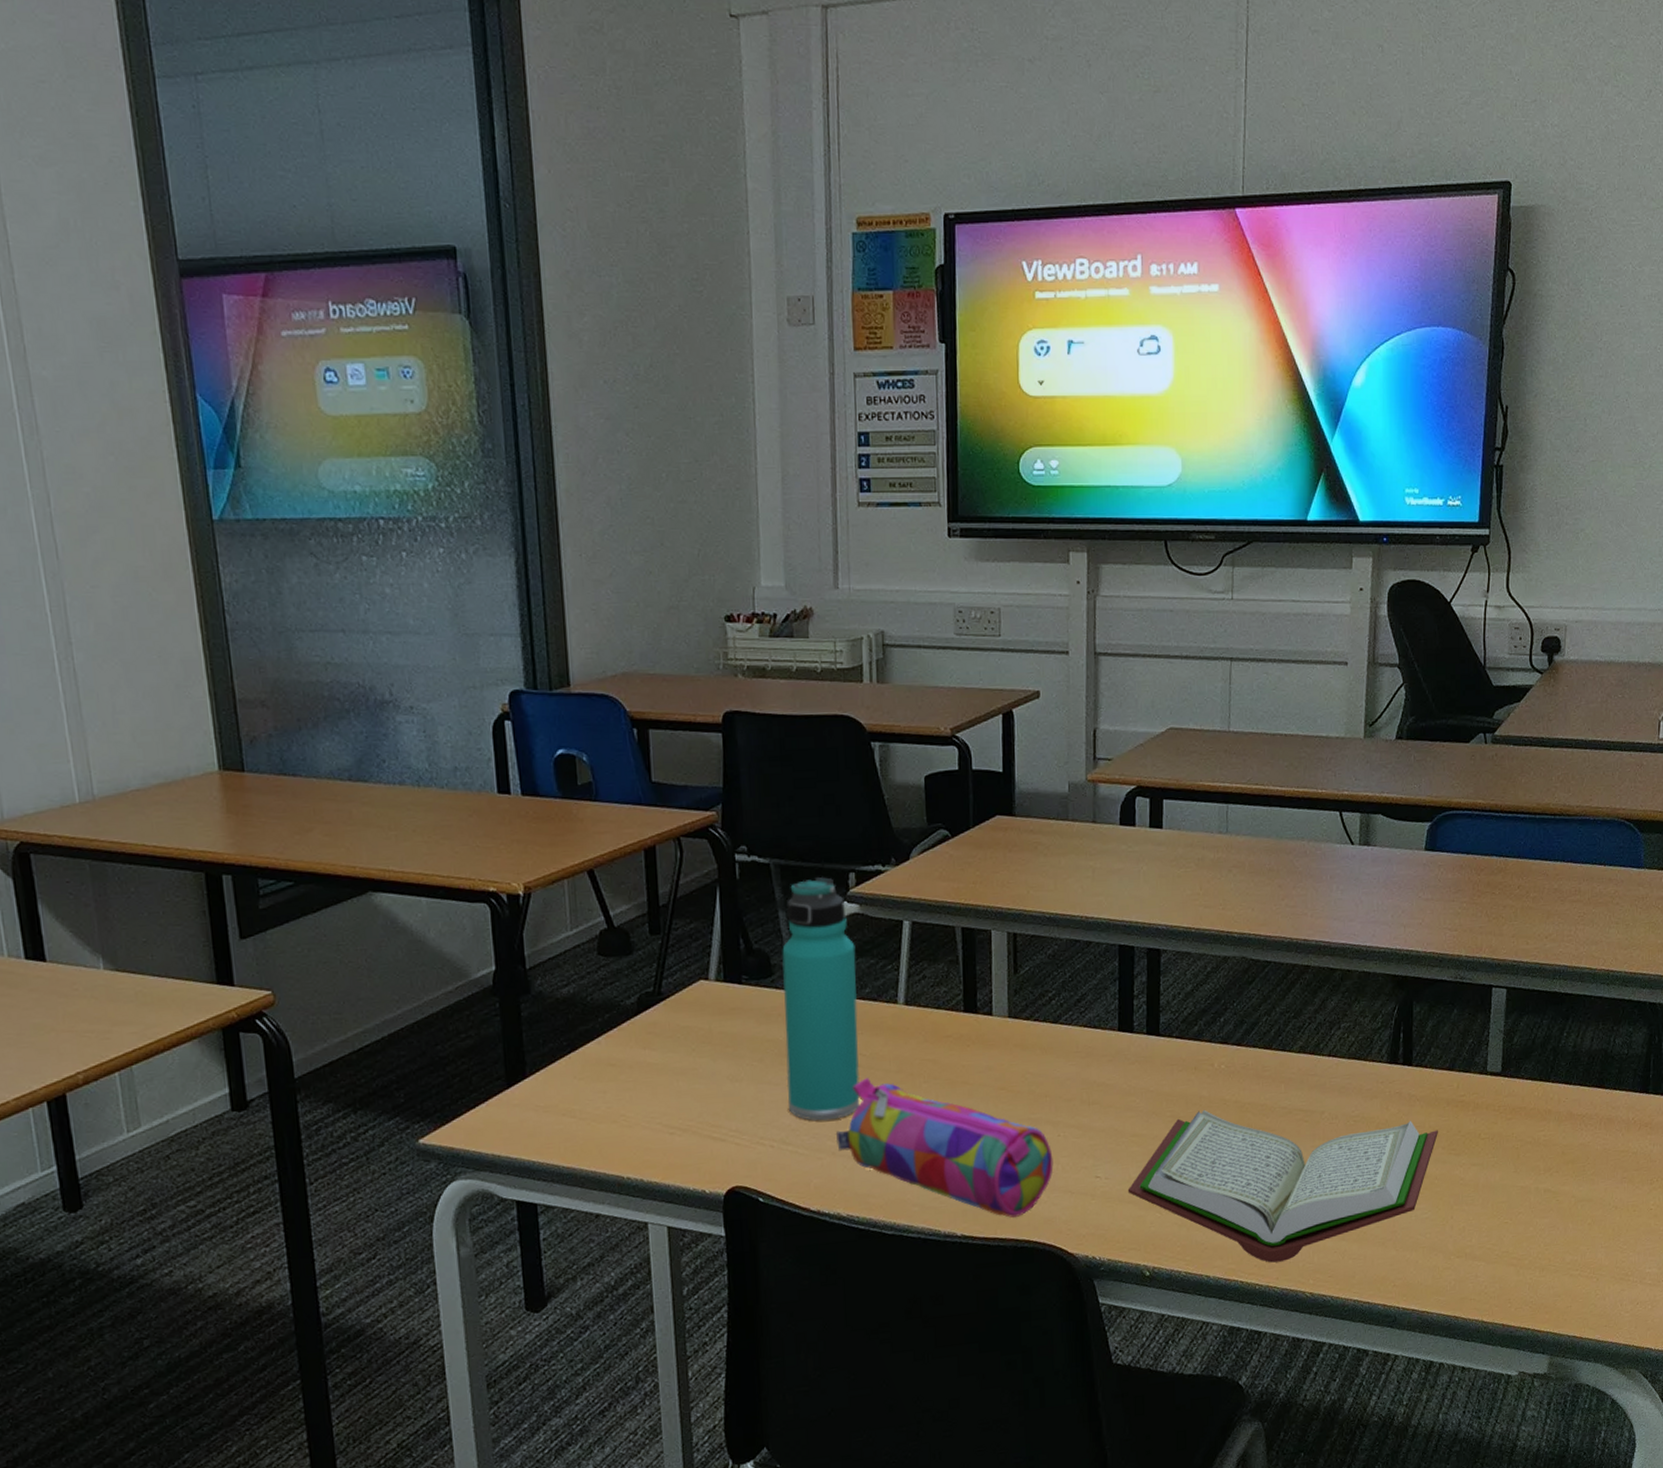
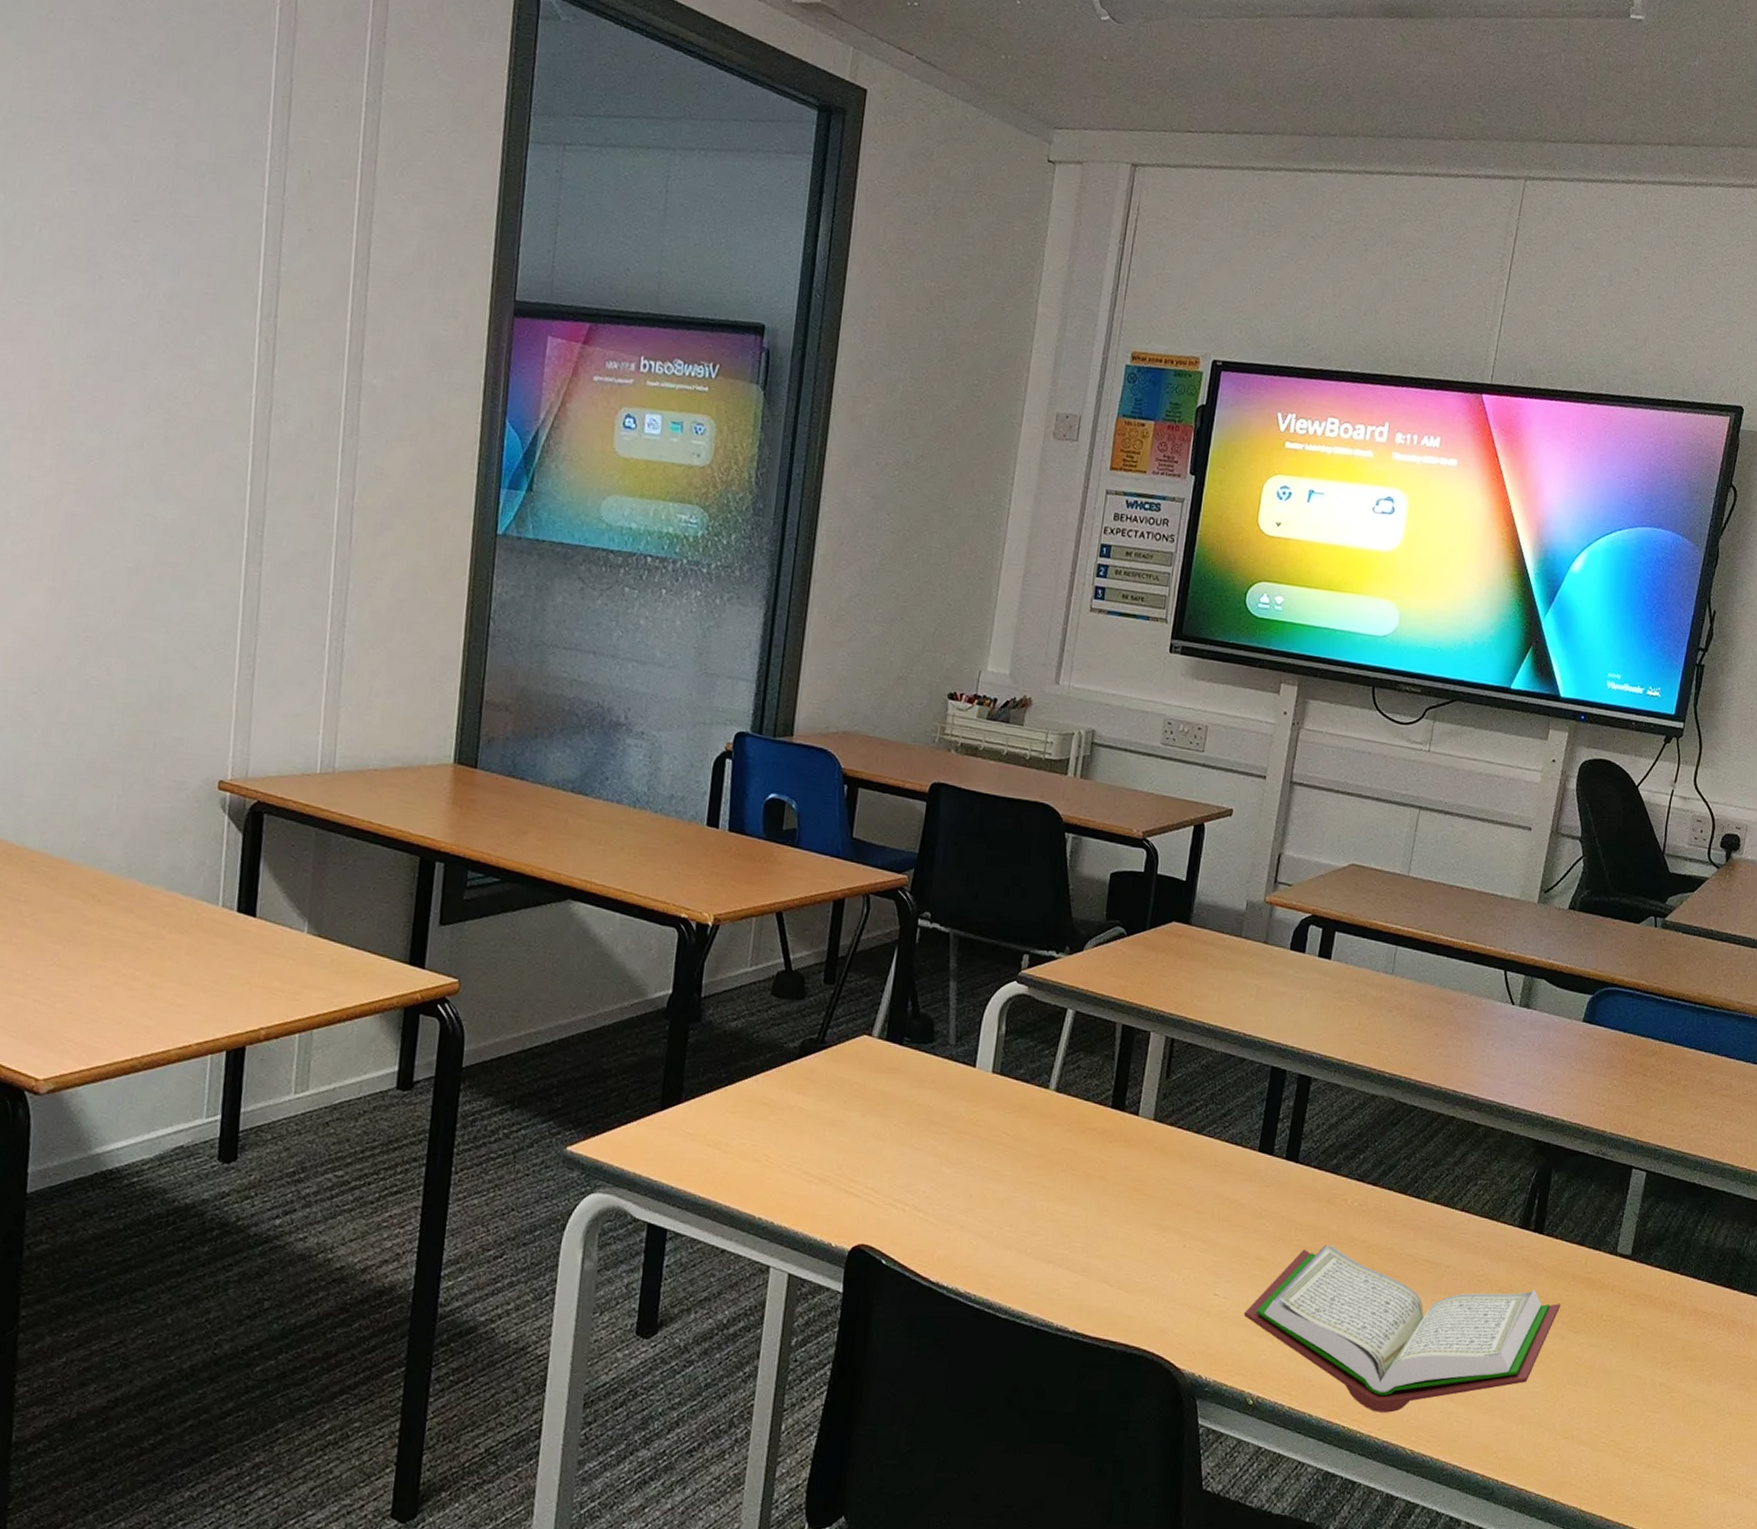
thermos bottle: present [782,877,860,1121] -> none [926,954,1018,1194]
pencil case: present [835,1078,1054,1218] -> none [967,1157,1176,1322]

